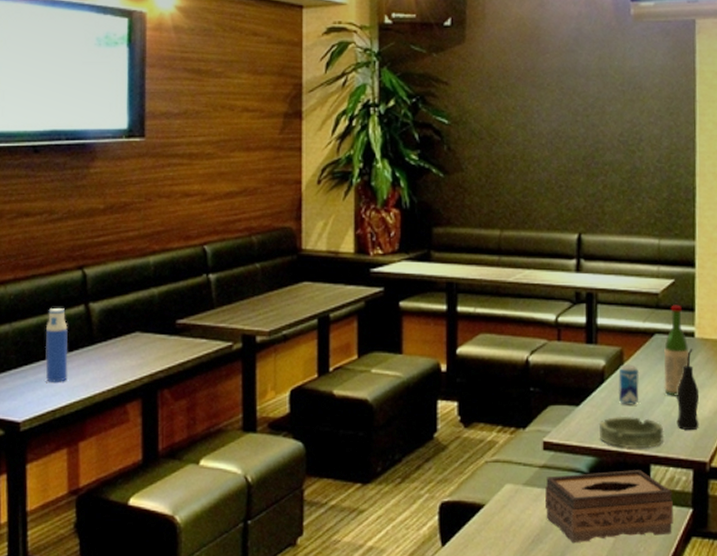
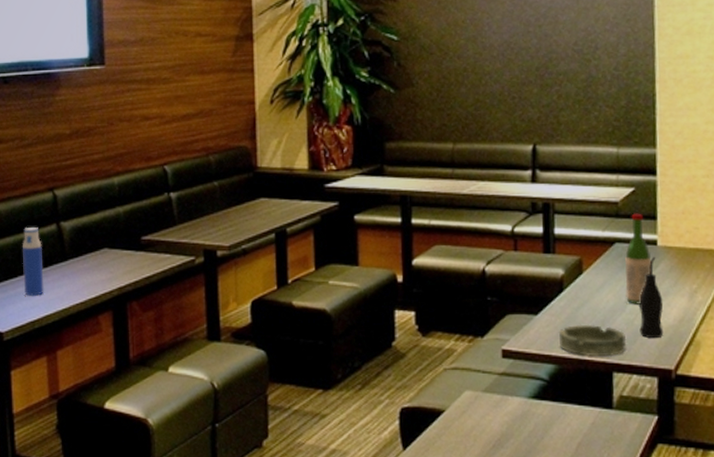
tissue box: present [545,470,673,542] -> none [505,377,638,448]
beverage can: present [618,364,640,405] -> none [577,273,600,314]

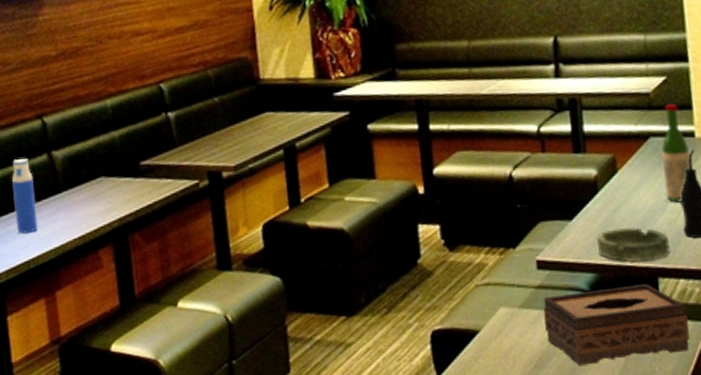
tissue box: none [505,377,638,448] -> present [543,284,690,365]

